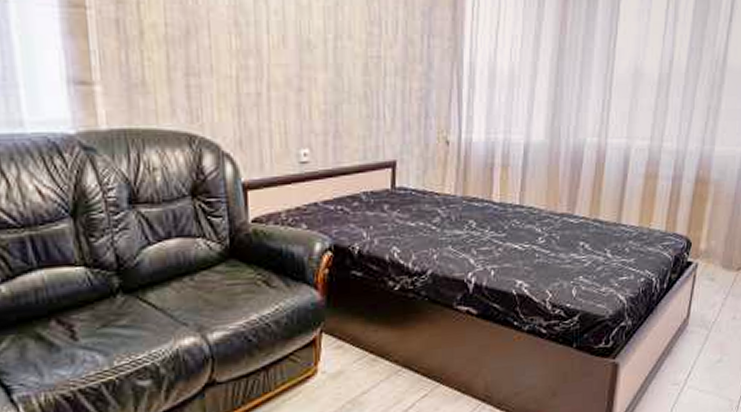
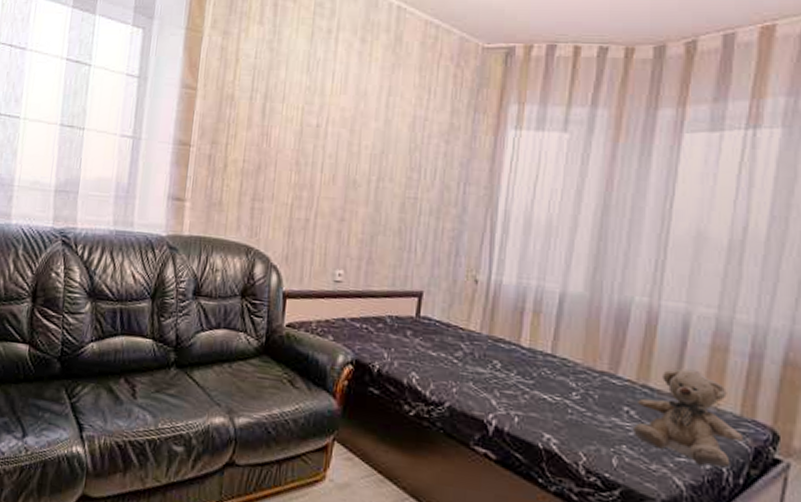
teddy bear: none [586,198,668,279] -> present [632,369,744,468]

